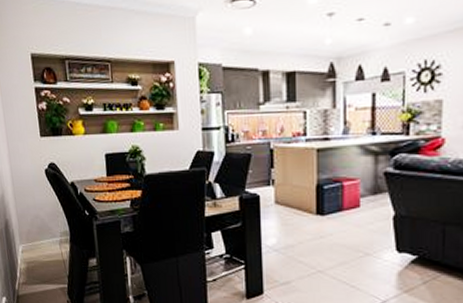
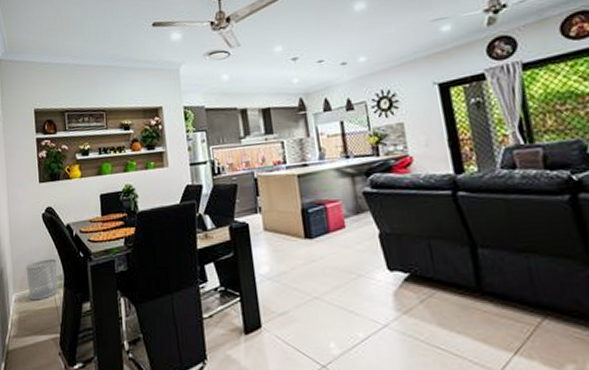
waste bin: none [31,215,64,253] -> present [26,258,58,301]

